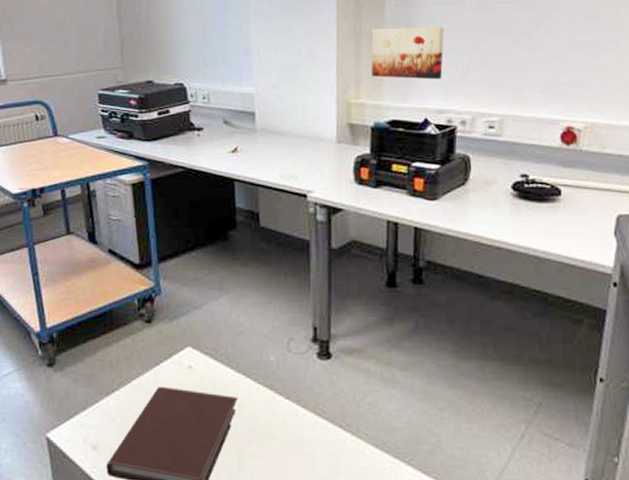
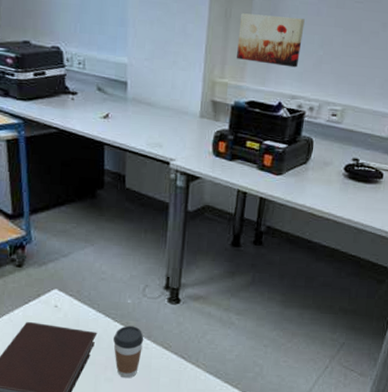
coffee cup: none [256,388,293,454] -> present [113,325,144,379]

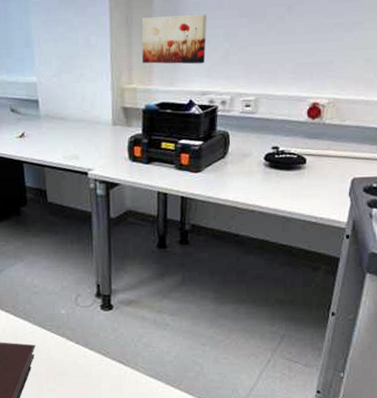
coffee cup: present [113,325,144,379] -> none [51,335,82,387]

